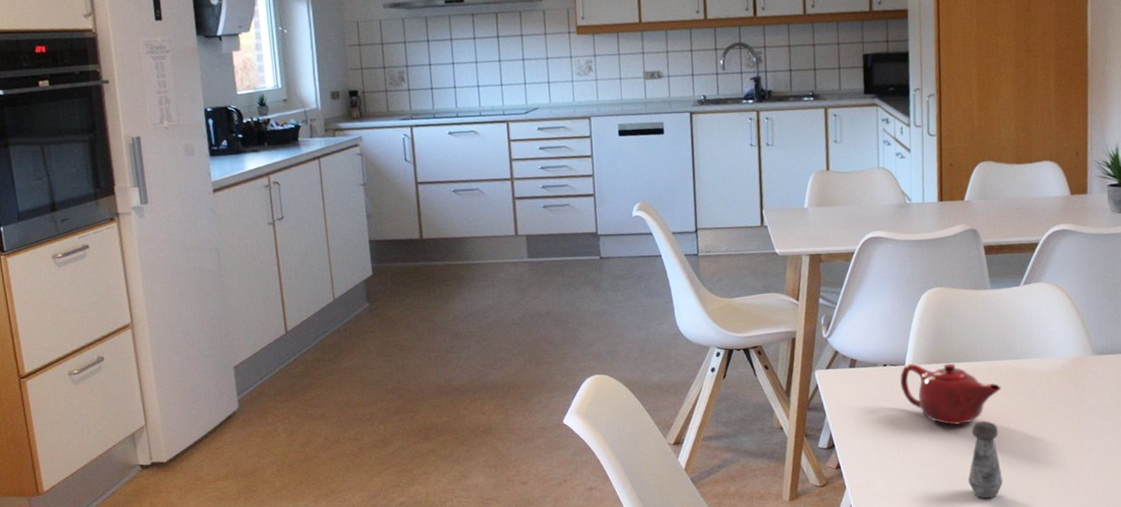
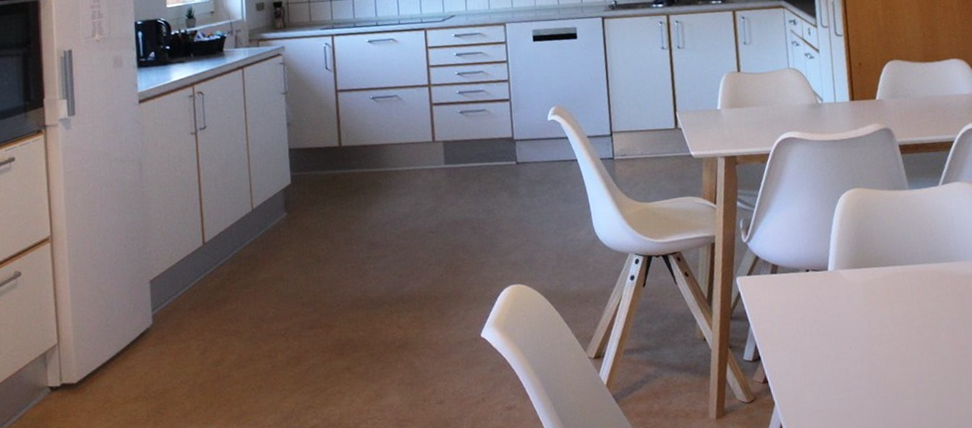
teapot: present [900,363,1001,426] -> none [823,267,928,335]
salt shaker: present [968,421,1003,499] -> none [901,329,939,415]

